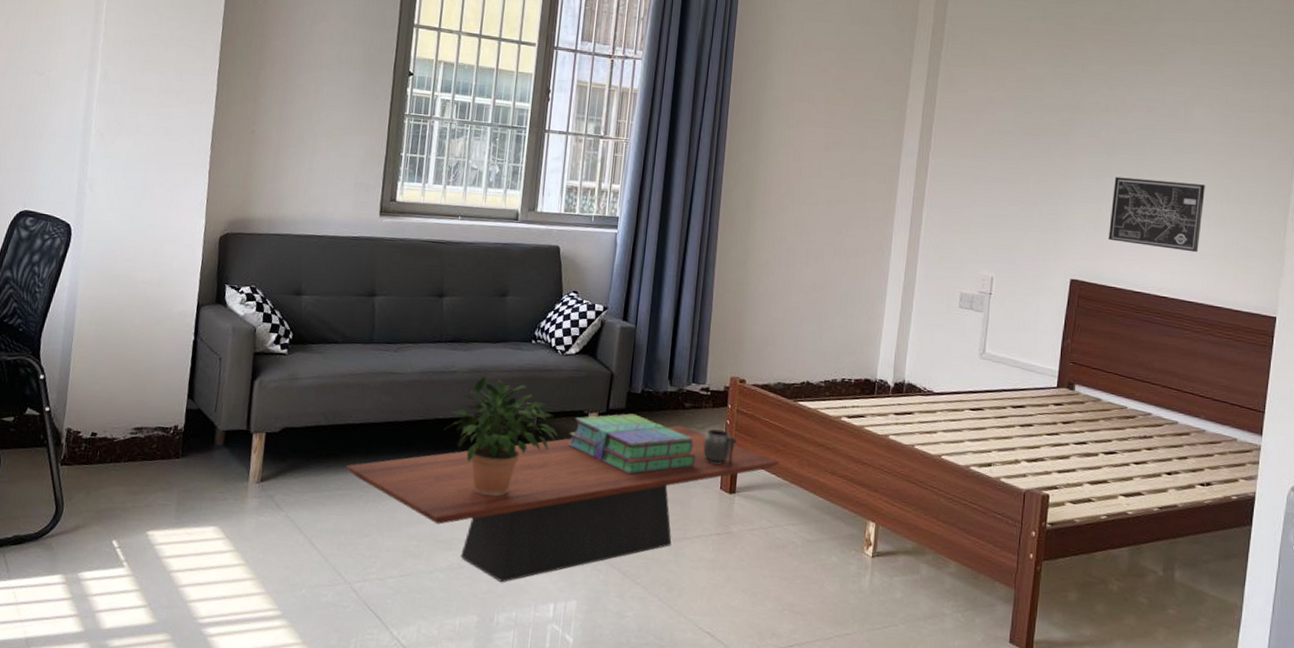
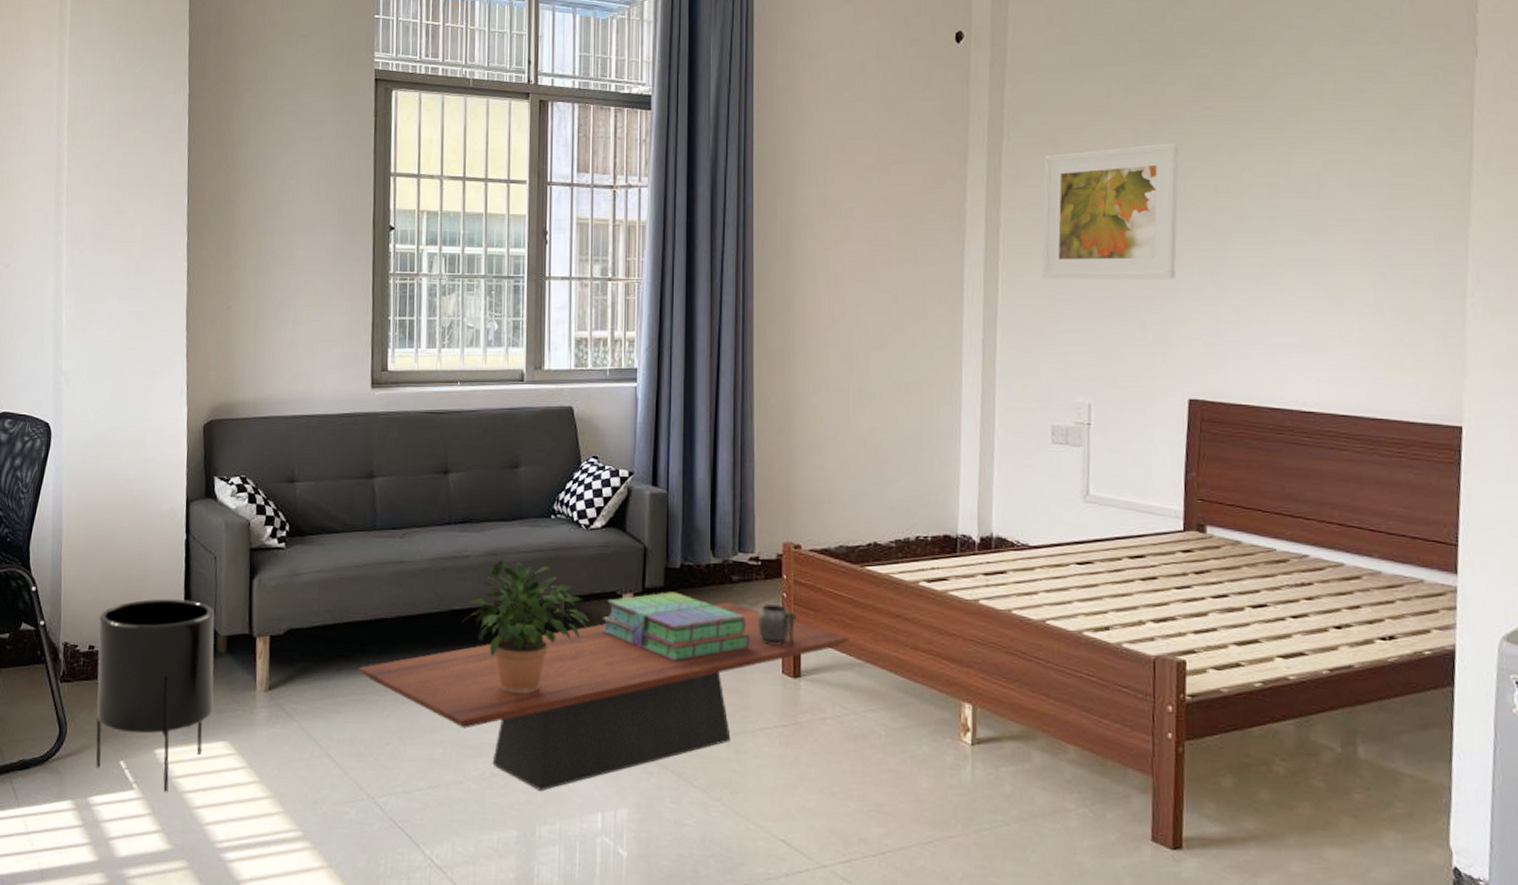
planter: none [89,393,215,570] -> present [96,599,215,792]
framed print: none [964,65,1081,179] -> present [1042,142,1179,279]
wall art: present [1109,176,1205,253] -> none [1232,271,1353,355]

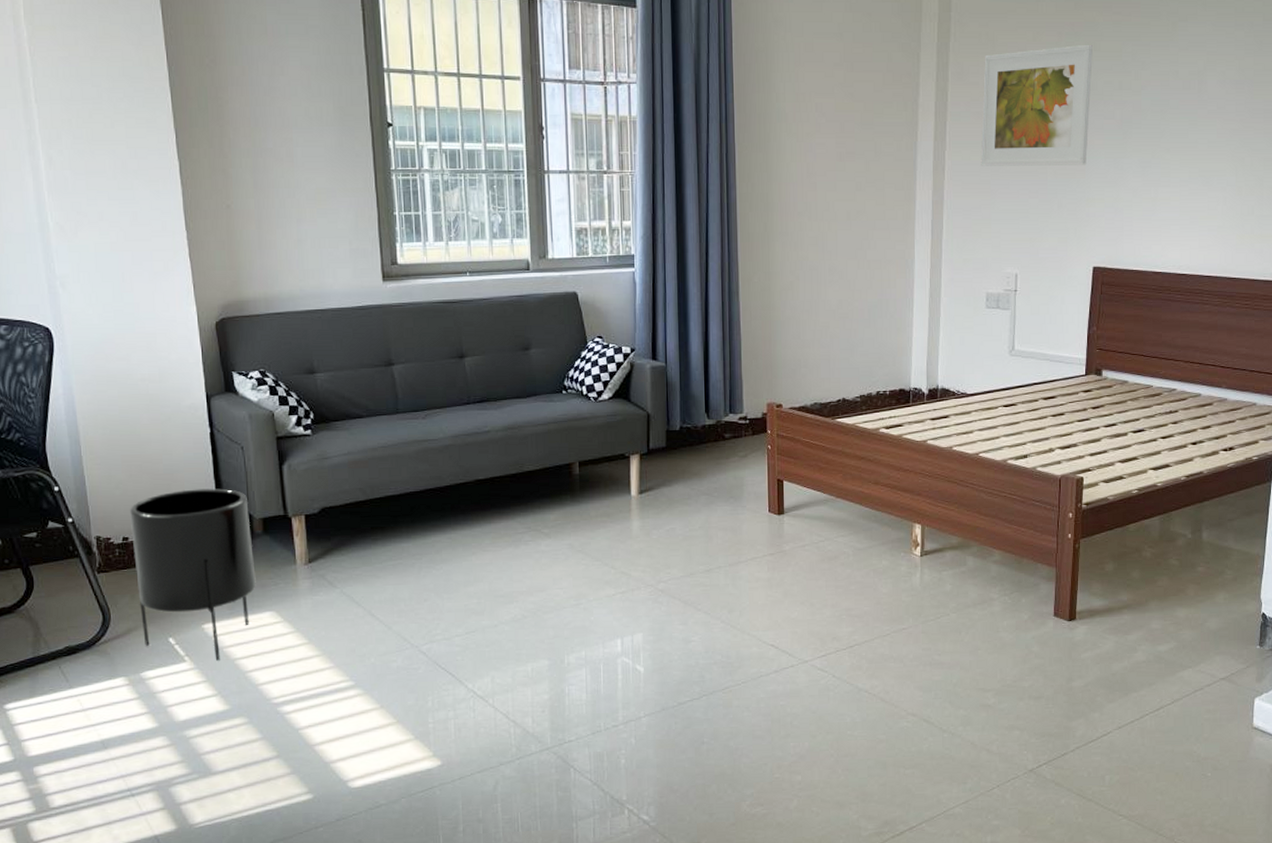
coffee table: present [358,601,849,792] -> none [393,456,823,627]
potted plant: present [461,558,589,694] -> none [486,432,601,548]
stack of books: present [601,592,750,661] -> none [612,451,741,509]
mug: present [759,603,796,646] -> none [748,454,779,489]

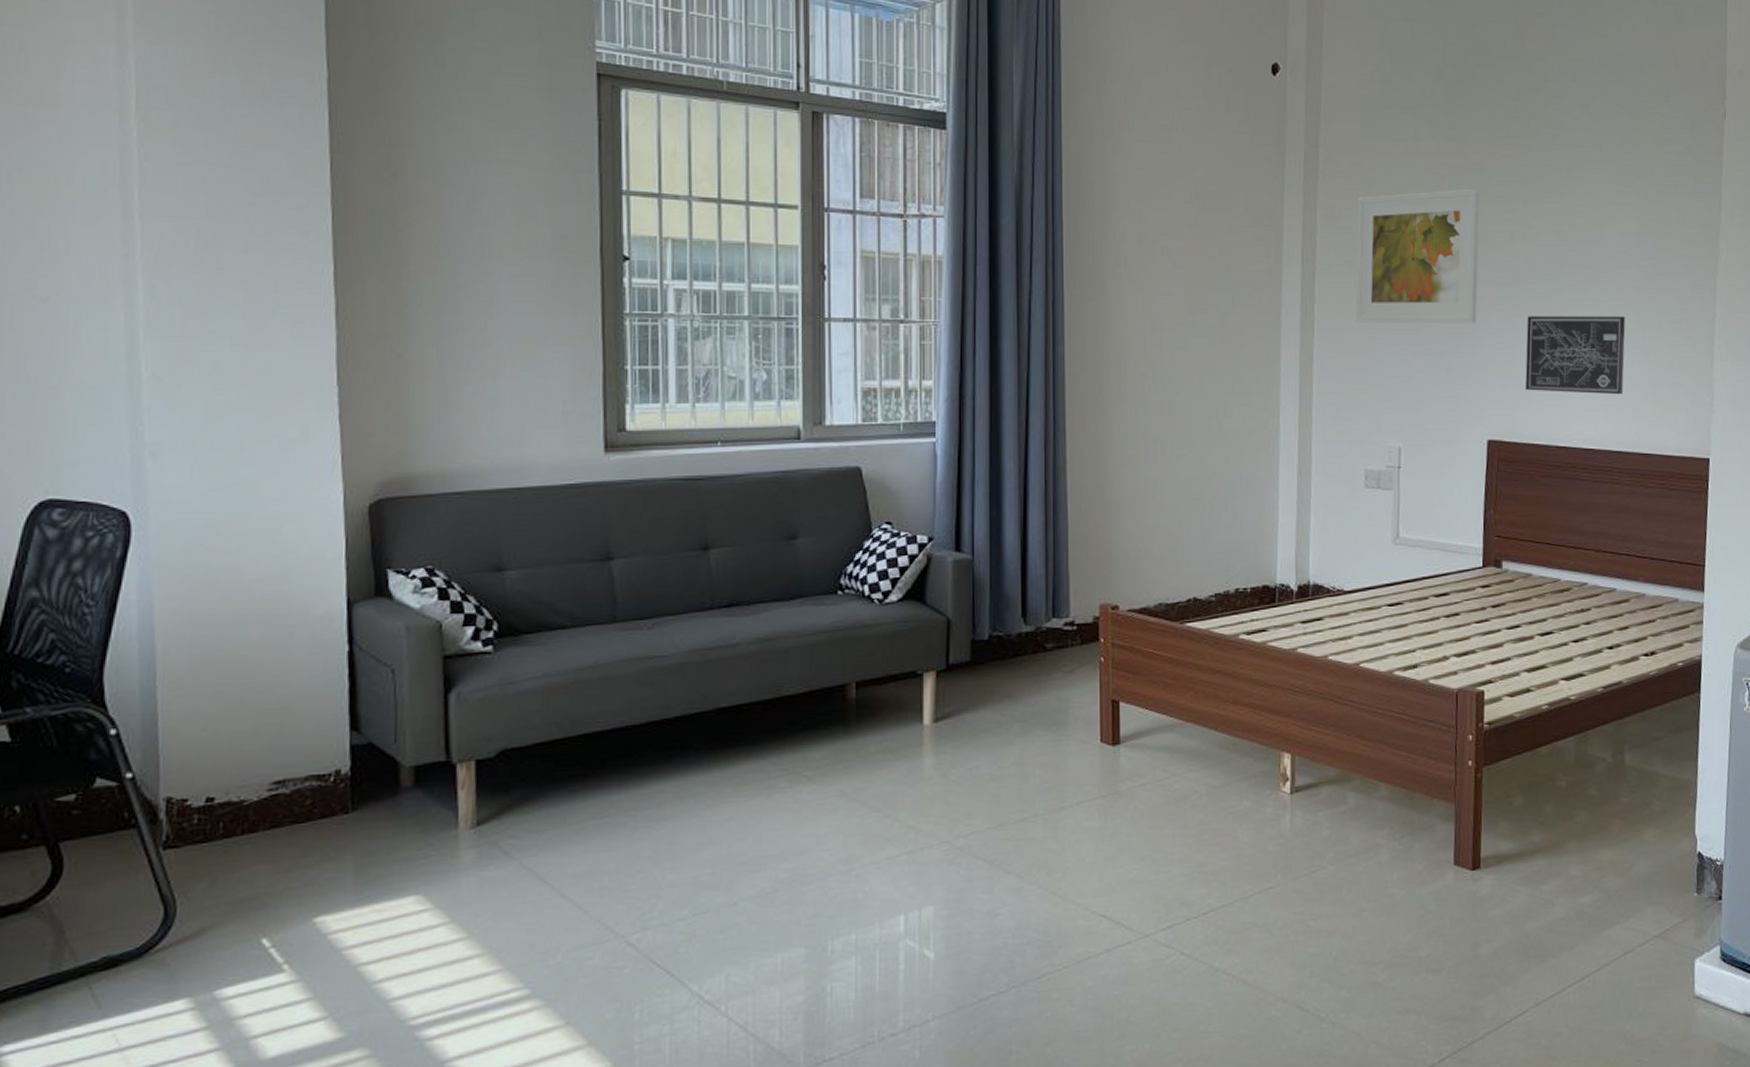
planter: present [129,488,256,661] -> none [219,726,398,968]
wall art: none [1128,156,1220,227] -> present [1525,316,1626,395]

